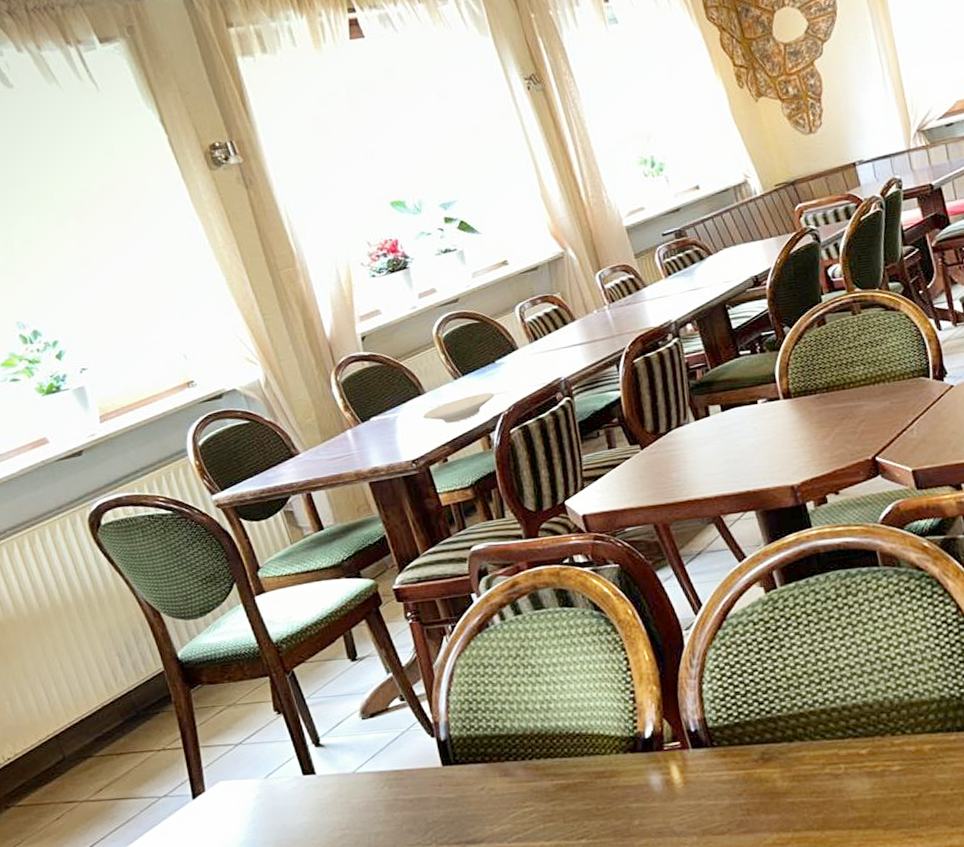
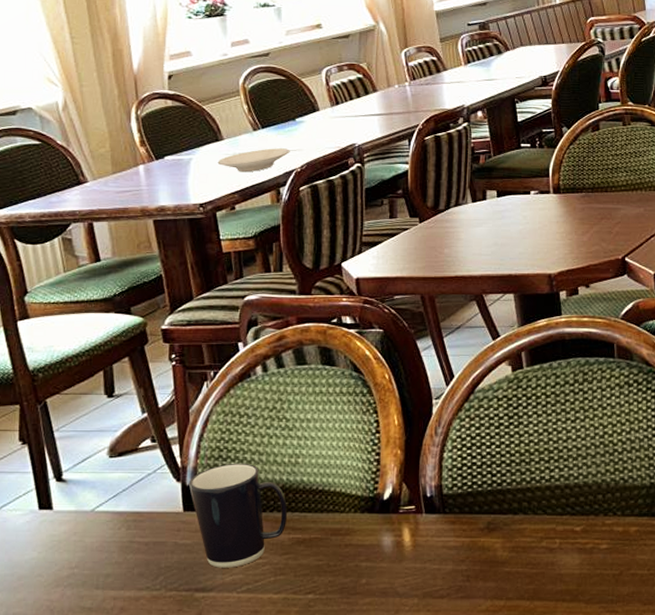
mug: none [444,713,548,819] -> present [189,463,288,568]

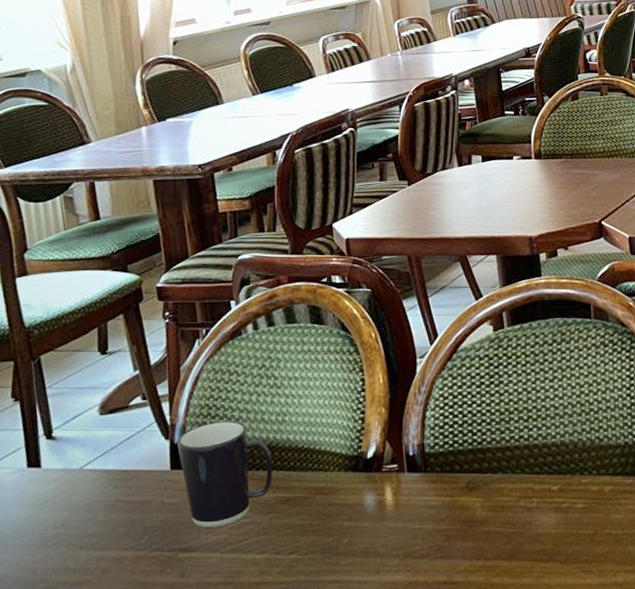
saucer: present [217,148,290,173] -> none [217,112,287,135]

